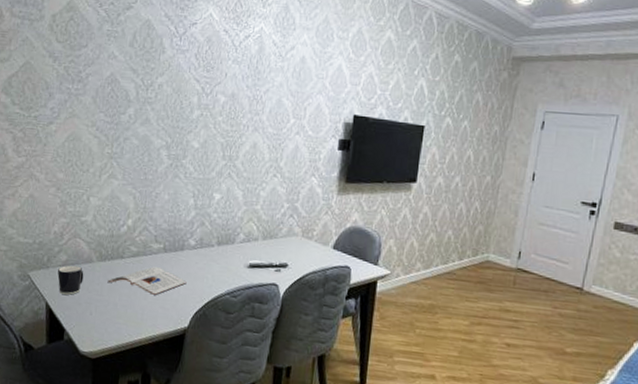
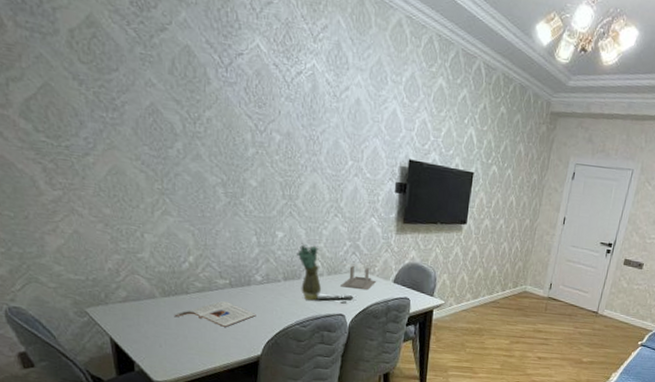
mug: present [57,265,84,295] -> none [117,301,148,329]
vase: none [232,205,256,268] -> present [297,243,322,301]
napkin holder: none [275,230,314,258] -> present [340,266,376,291]

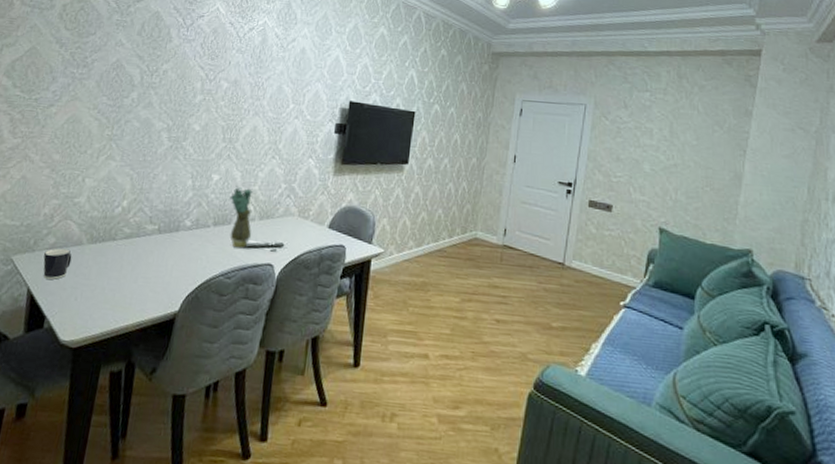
mug: none [117,301,148,329] -> present [43,248,72,280]
magazine: present [174,301,256,327] -> none [96,248,180,278]
napkin holder: present [340,266,376,291] -> none [271,210,310,237]

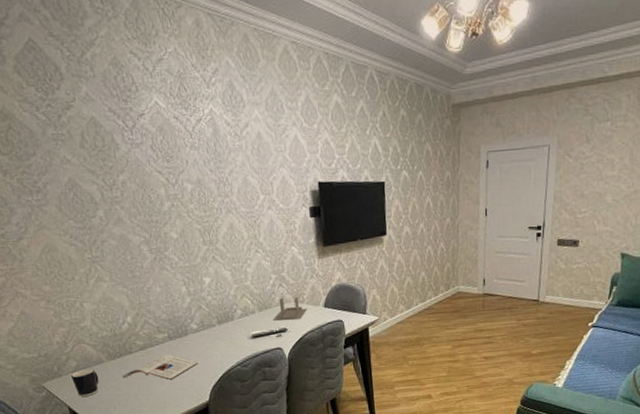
magazine: none [96,248,180,278] -> present [122,354,198,380]
vase: present [229,186,253,248] -> none [226,284,256,340]
napkin holder: none [271,210,310,237] -> present [273,297,307,321]

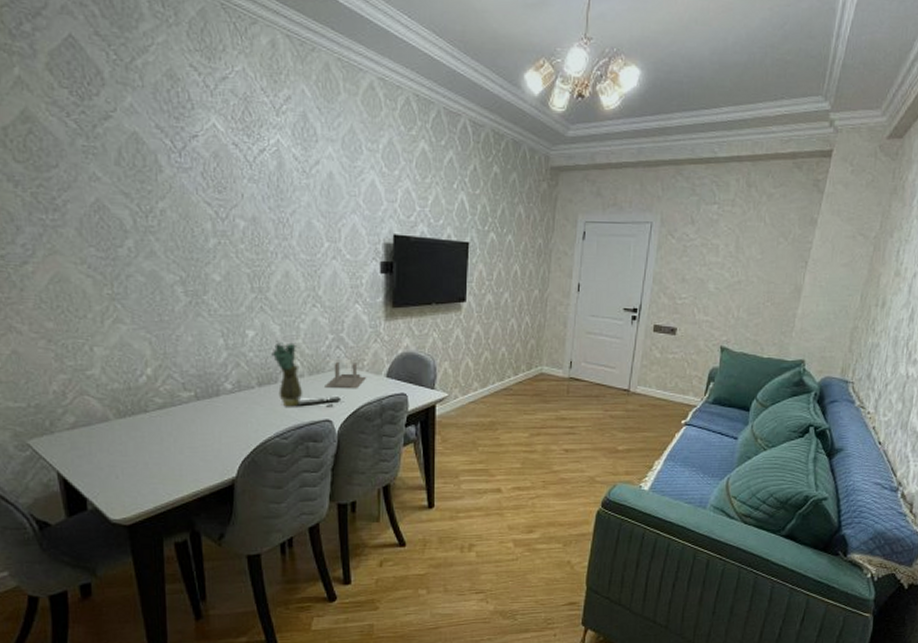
mug: present [70,368,99,397] -> none [65,427,101,460]
magazine: present [122,354,198,380] -> none [132,417,228,447]
vase: none [226,284,256,340] -> present [271,341,303,407]

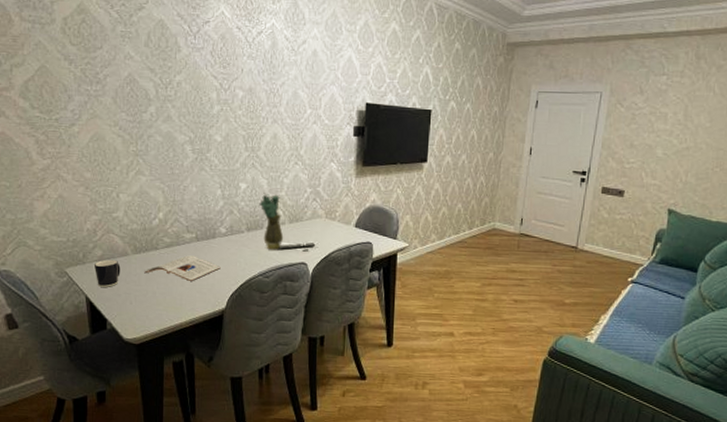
mug: none [65,427,101,460] -> present [93,259,121,287]
magazine: none [132,417,228,447] -> present [144,255,221,281]
napkin holder: present [325,362,366,389] -> none [302,213,337,237]

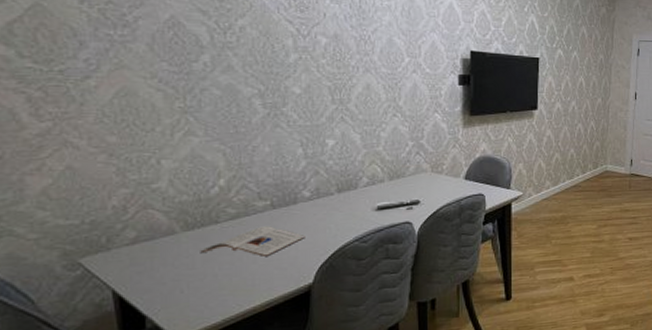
mug: present [93,259,121,287] -> none [123,241,165,277]
vase: present [259,193,284,250] -> none [352,149,383,212]

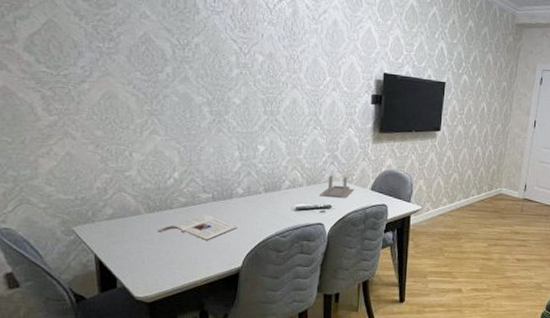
napkin holder: none [405,167,445,193] -> present [319,176,354,199]

